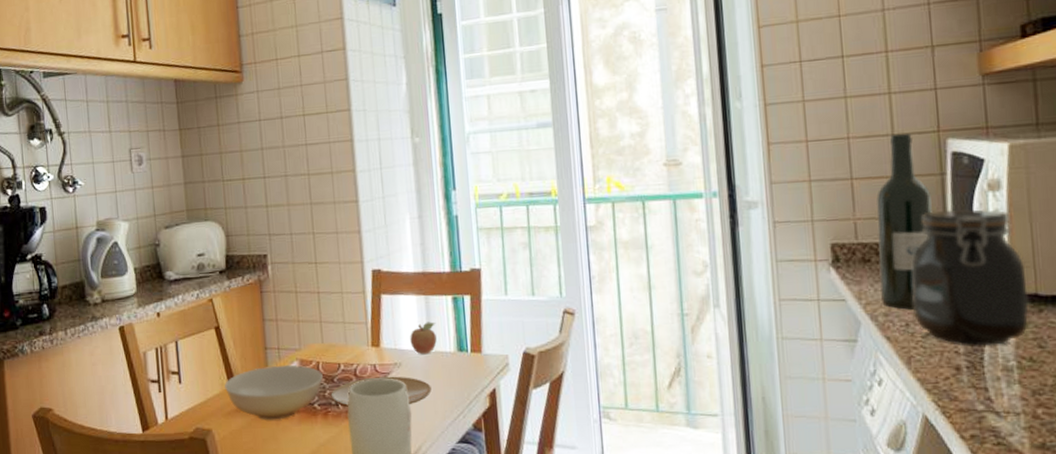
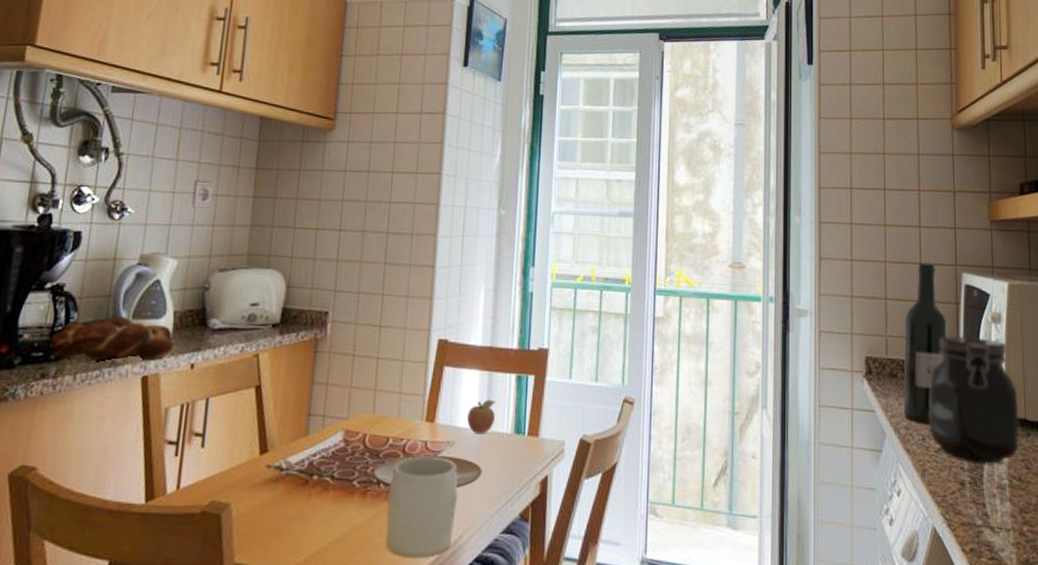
bread loaf: none [39,277,140,319] -> present [46,316,174,360]
bowl: present [224,365,323,420] -> none [254,434,368,497]

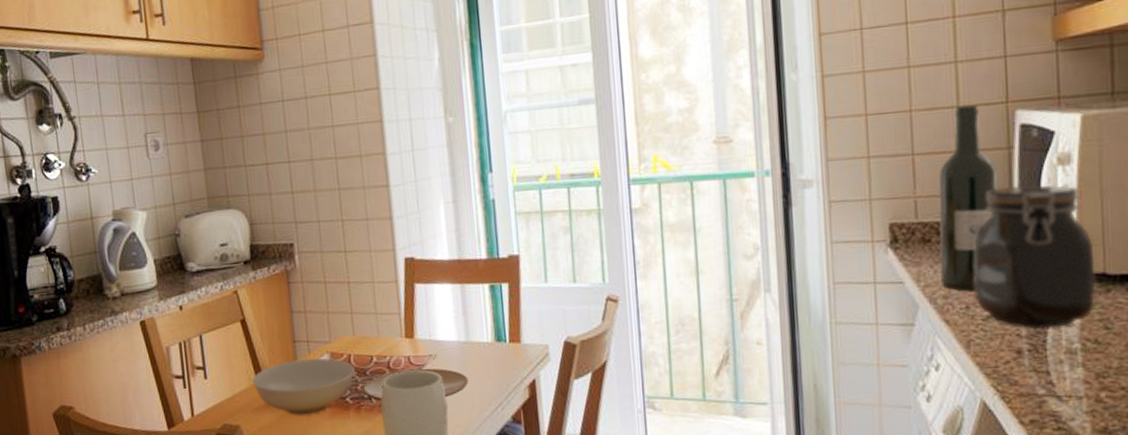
bread loaf: present [46,316,174,360] -> none [55,269,161,314]
bowl: none [254,434,368,497] -> present [252,358,355,415]
fruit: present [467,399,496,435] -> none [445,311,474,346]

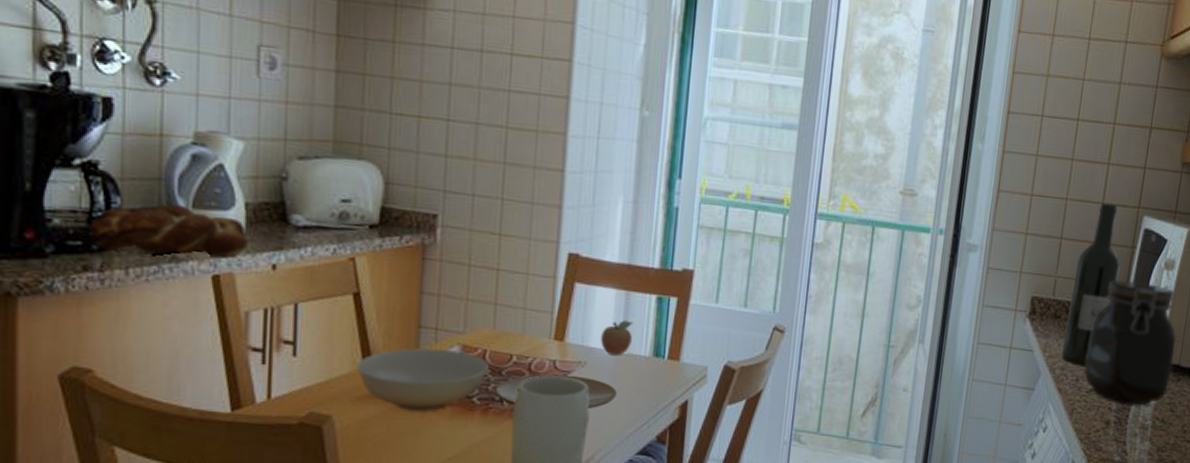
bread loaf: none [55,269,161,314] -> present [85,204,249,257]
fruit: none [445,311,474,346] -> present [601,320,633,356]

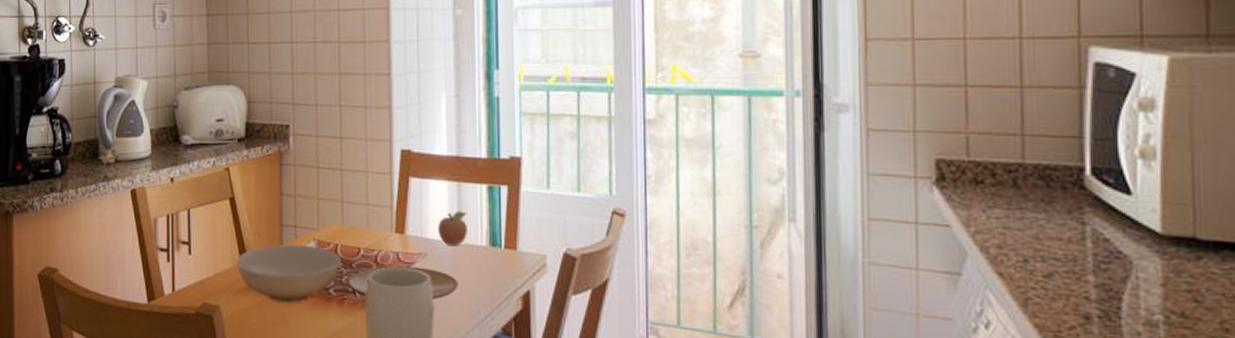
bread loaf: present [85,204,249,257] -> none [51,135,154,176]
wine bottle: present [1061,202,1121,366] -> none [993,36,1067,243]
jar: present [1084,279,1176,405] -> none [1034,130,1184,294]

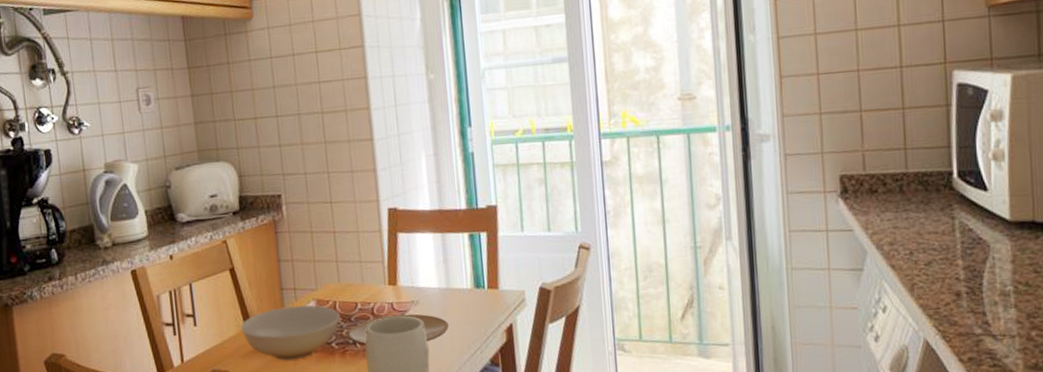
fruit: present [438,211,467,247] -> none [427,259,454,292]

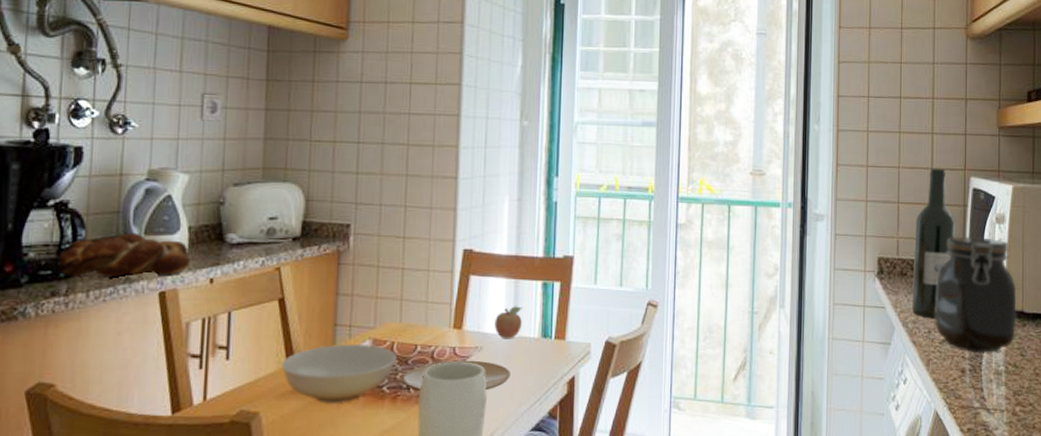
bread loaf: none [47,220,152,264] -> present [54,232,191,278]
fruit: none [427,259,454,292] -> present [494,306,522,339]
wine bottle: none [884,65,939,238] -> present [911,168,956,319]
jar: none [916,139,1026,272] -> present [935,236,1017,352]

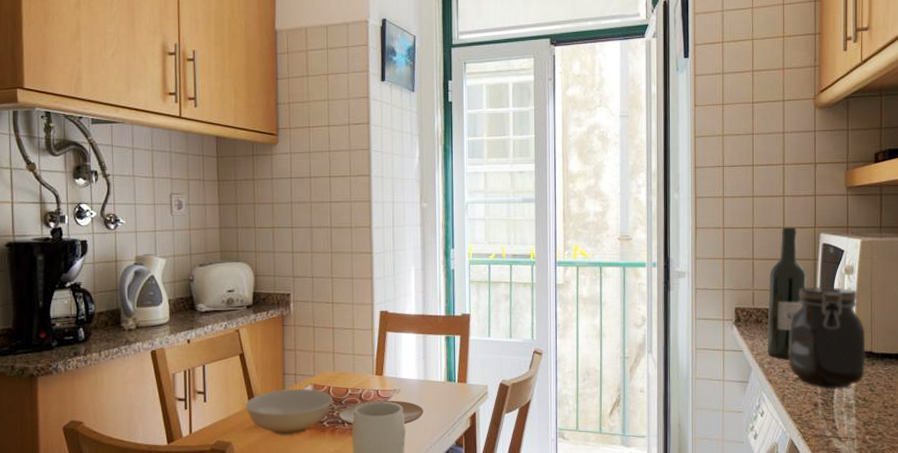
bread loaf: present [54,232,191,278] -> none [75,305,172,342]
fruit: present [494,306,522,339] -> none [408,356,430,383]

